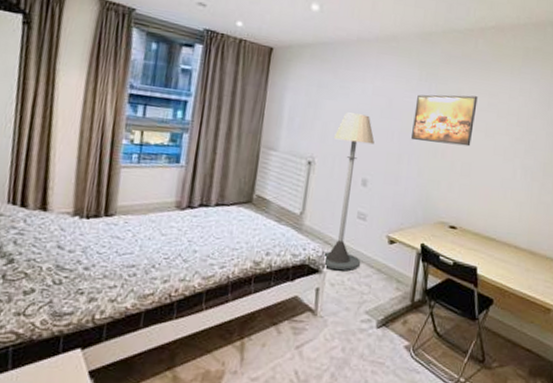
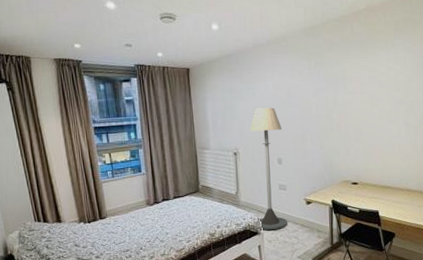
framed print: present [411,94,478,147] -> none [309,73,360,121]

